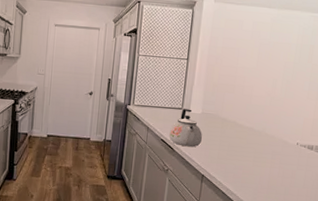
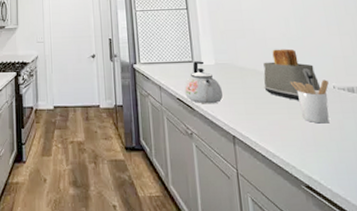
toaster: none [239,106,287,152] -> present [263,49,321,101]
utensil holder: none [262,135,294,173] -> present [290,80,330,124]

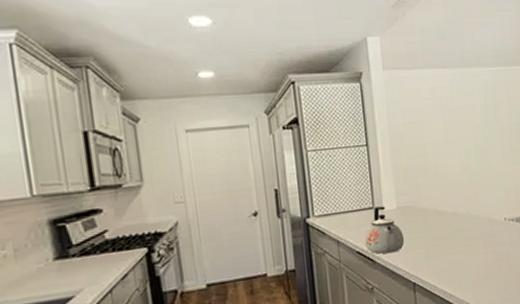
toaster: present [263,49,321,101] -> none [444,183,494,238]
utensil holder: present [290,80,330,124] -> none [467,212,501,258]

